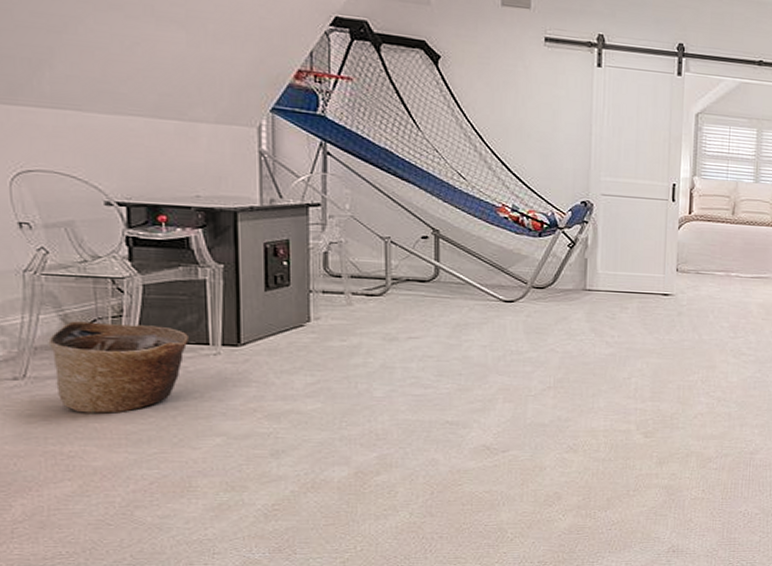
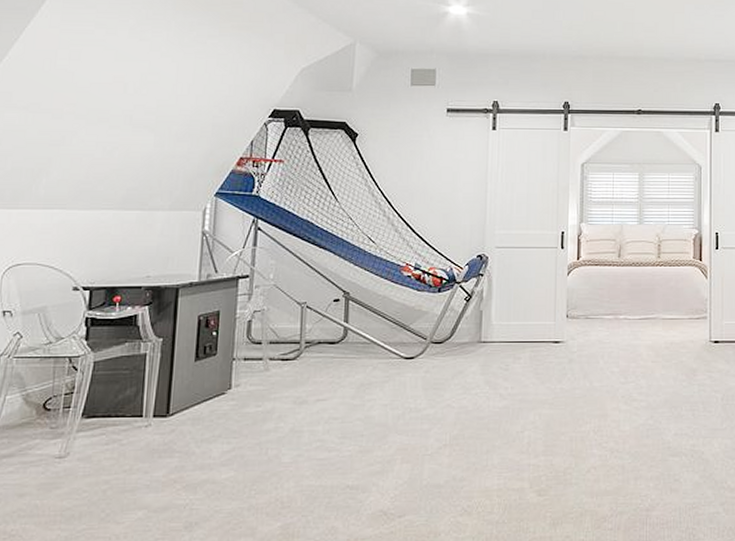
basket: present [48,321,188,413] -> none [9,400,126,490]

